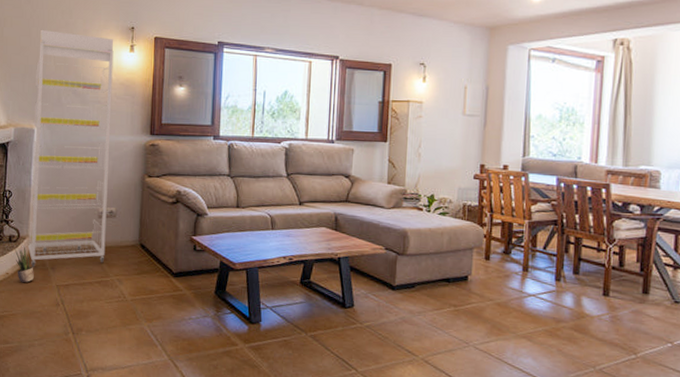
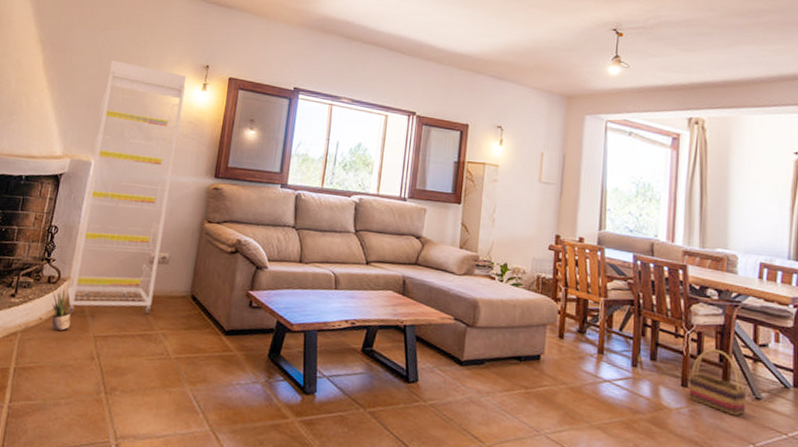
basket: none [609,259,667,319] -> present [688,348,747,416]

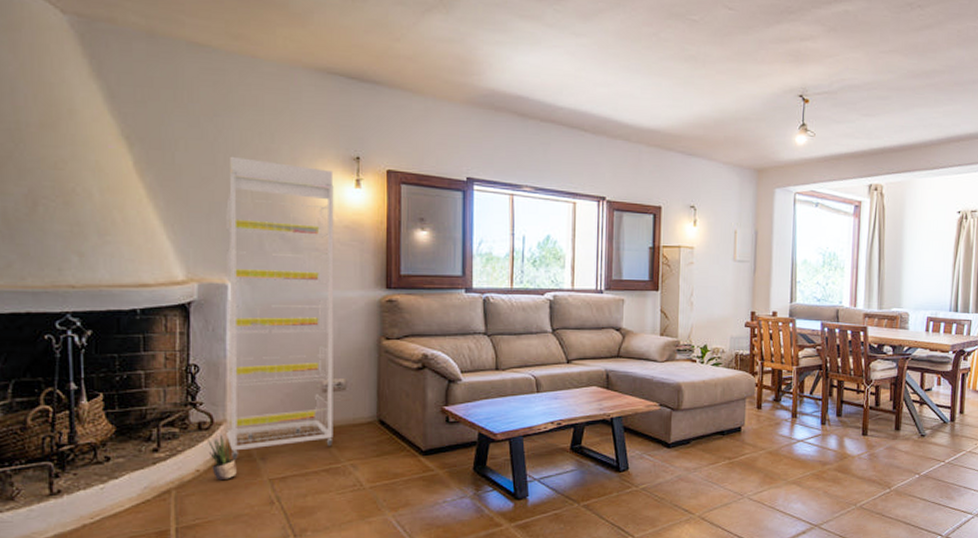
basket: present [688,348,747,416] -> none [868,398,915,453]

